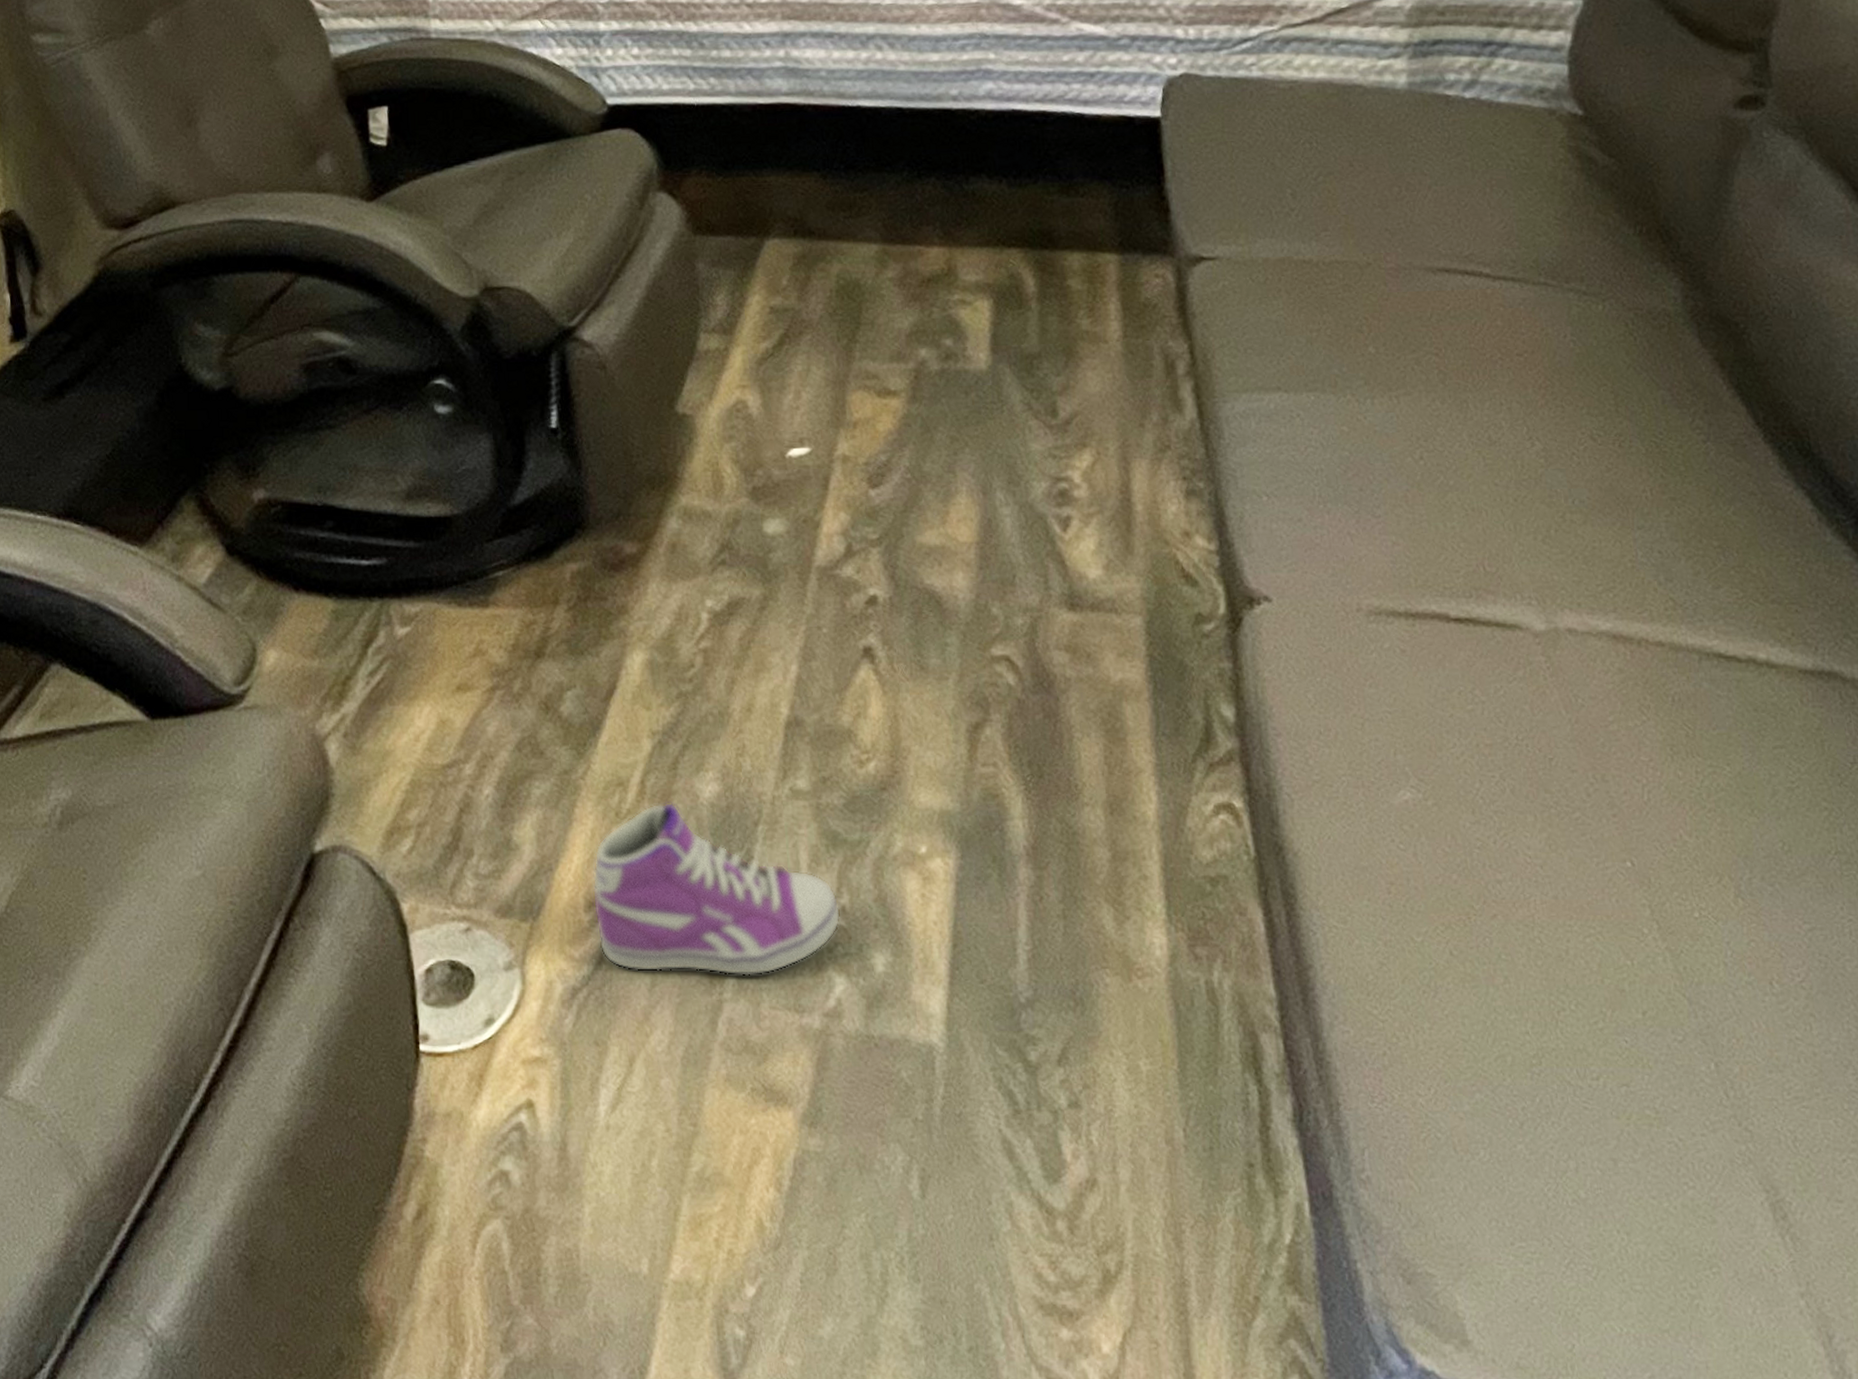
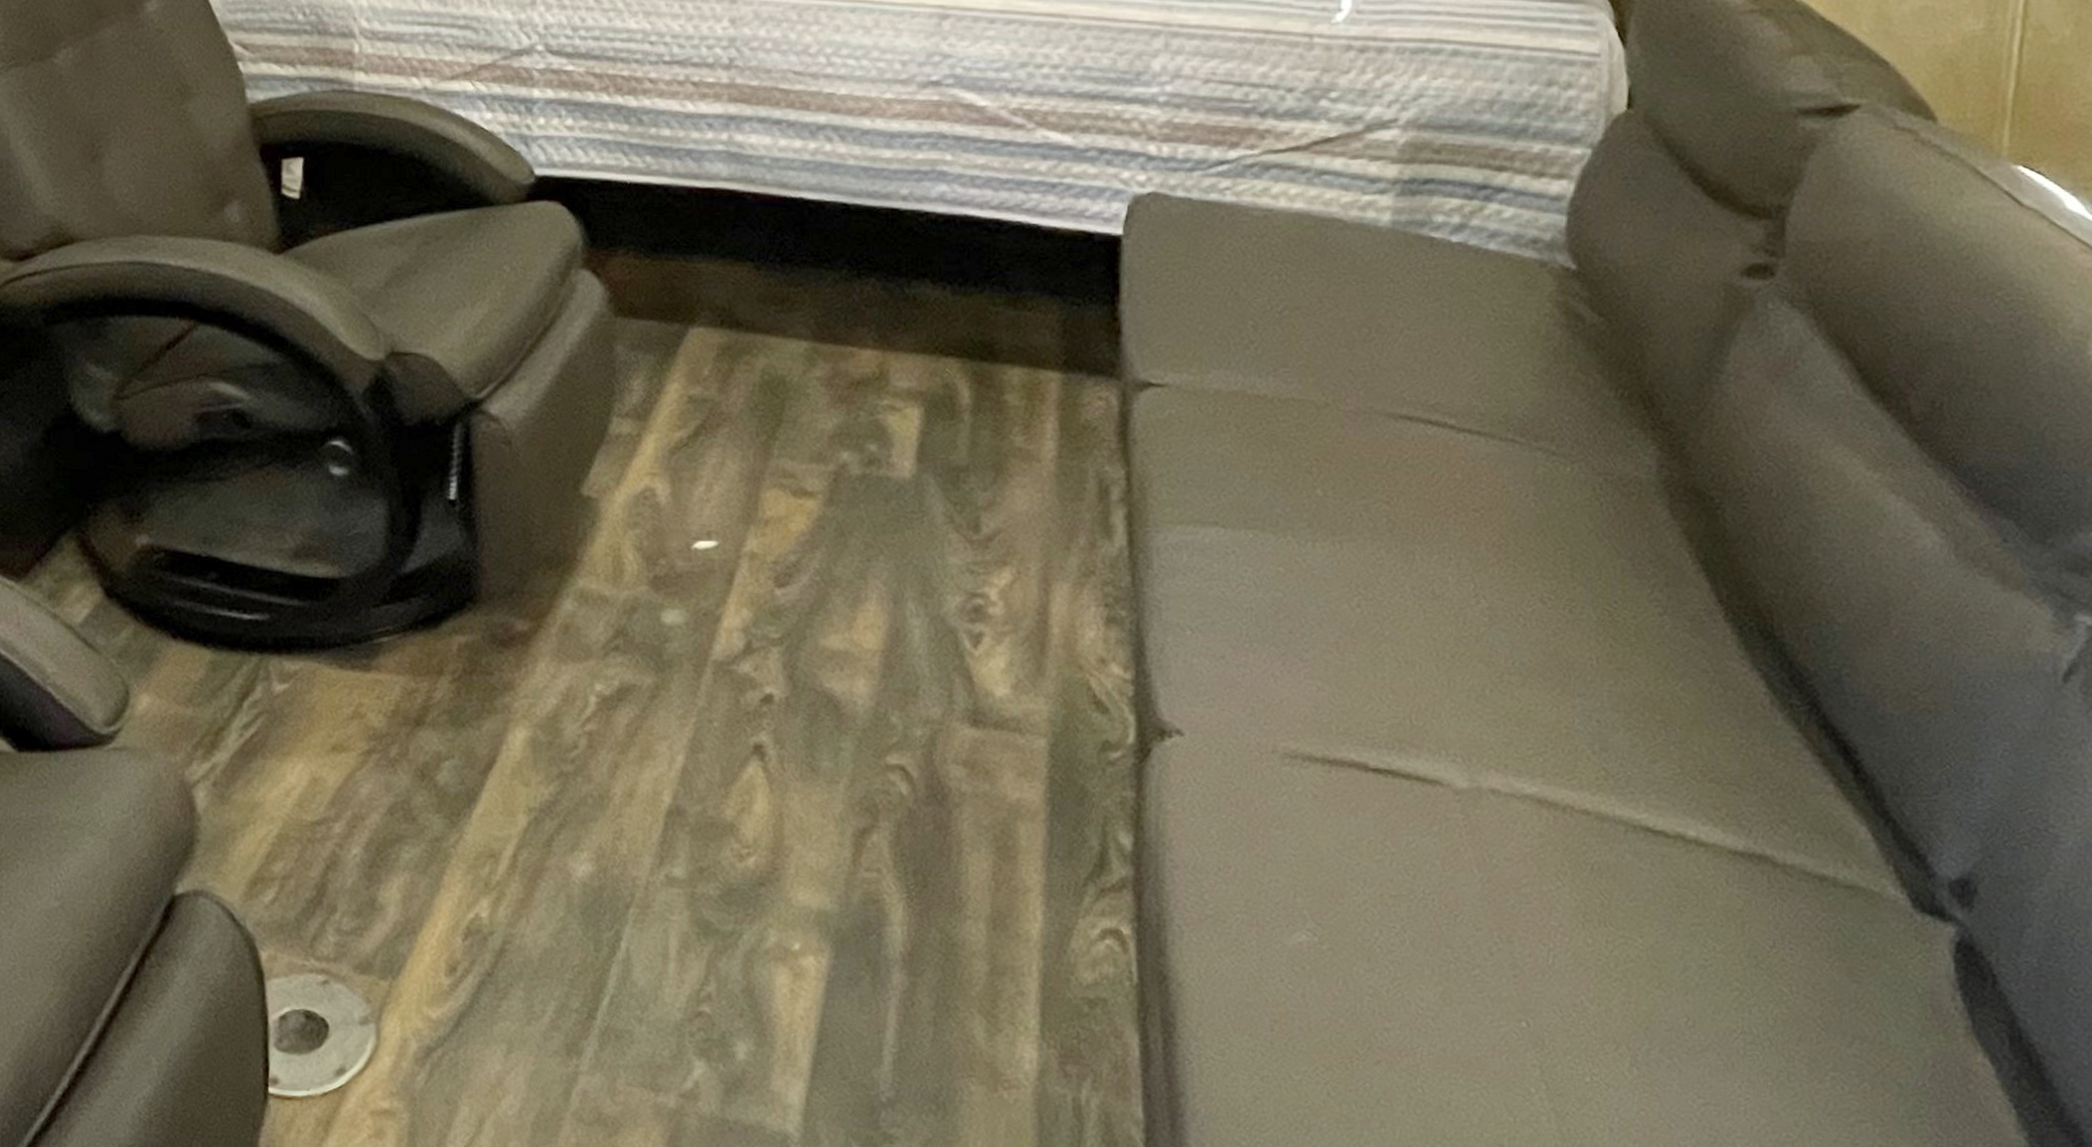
sneaker: present [592,802,841,976] -> none [454,877,707,1053]

